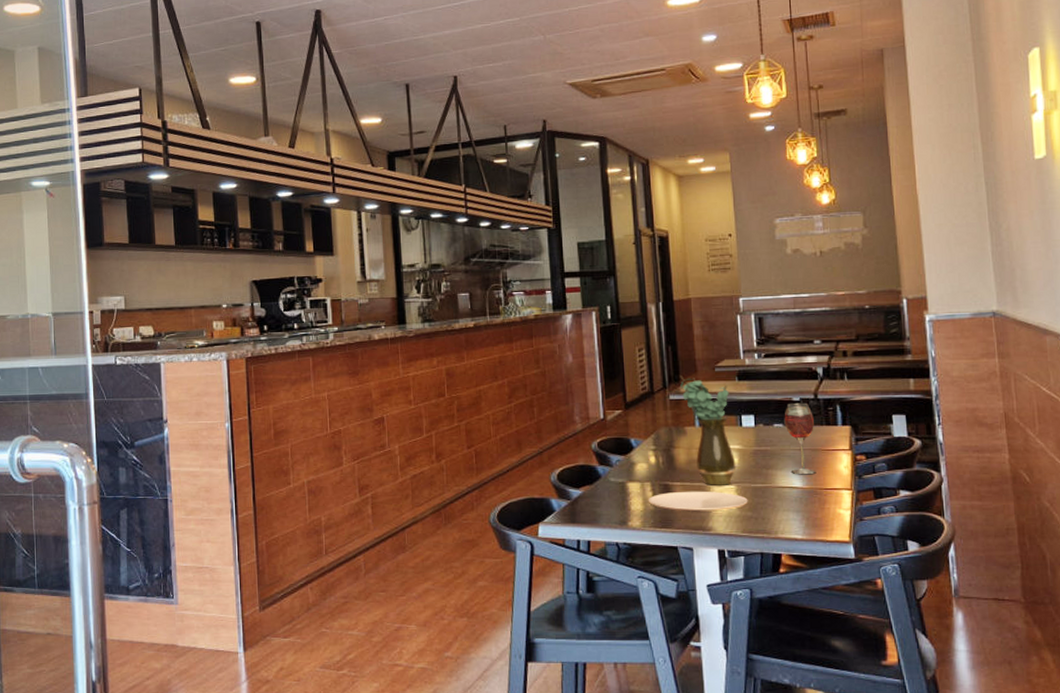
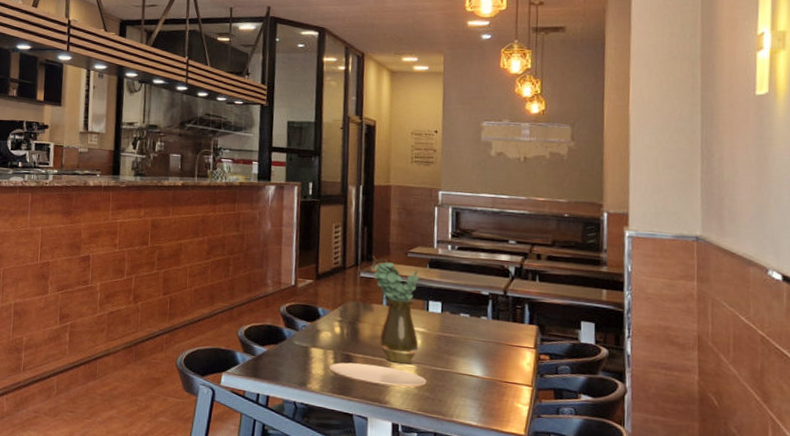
wineglass: present [784,402,816,475] -> none [471,296,501,367]

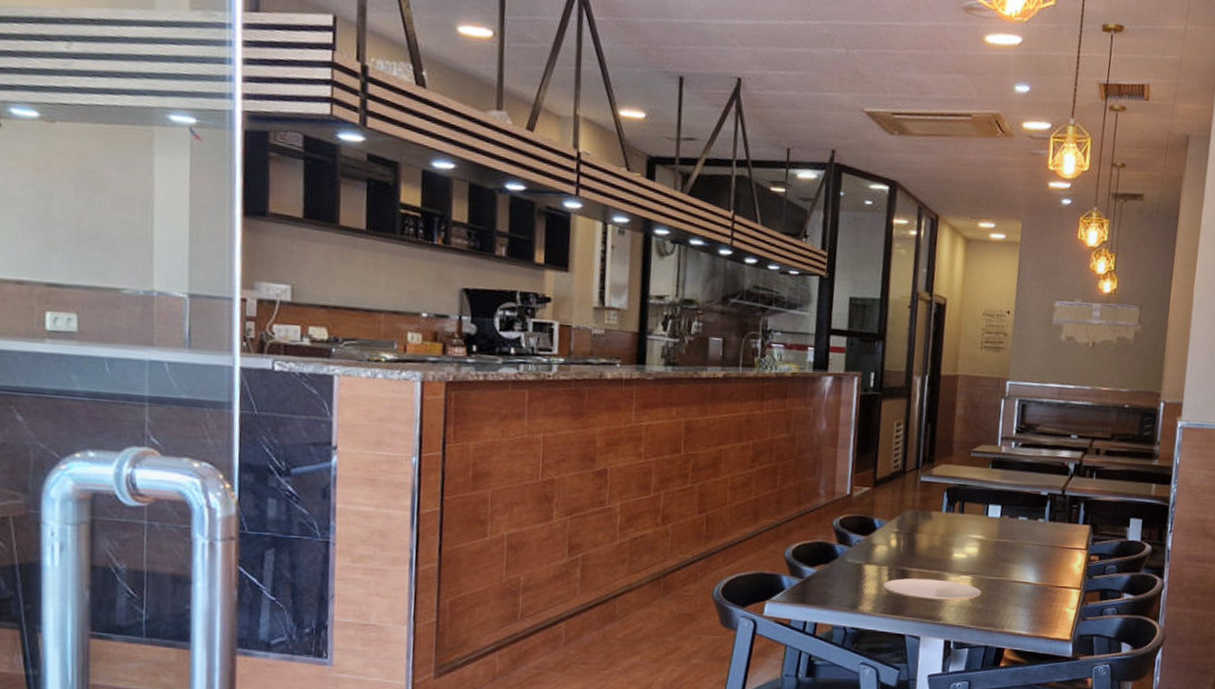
vase: present [372,256,419,364] -> none [933,457,981,576]

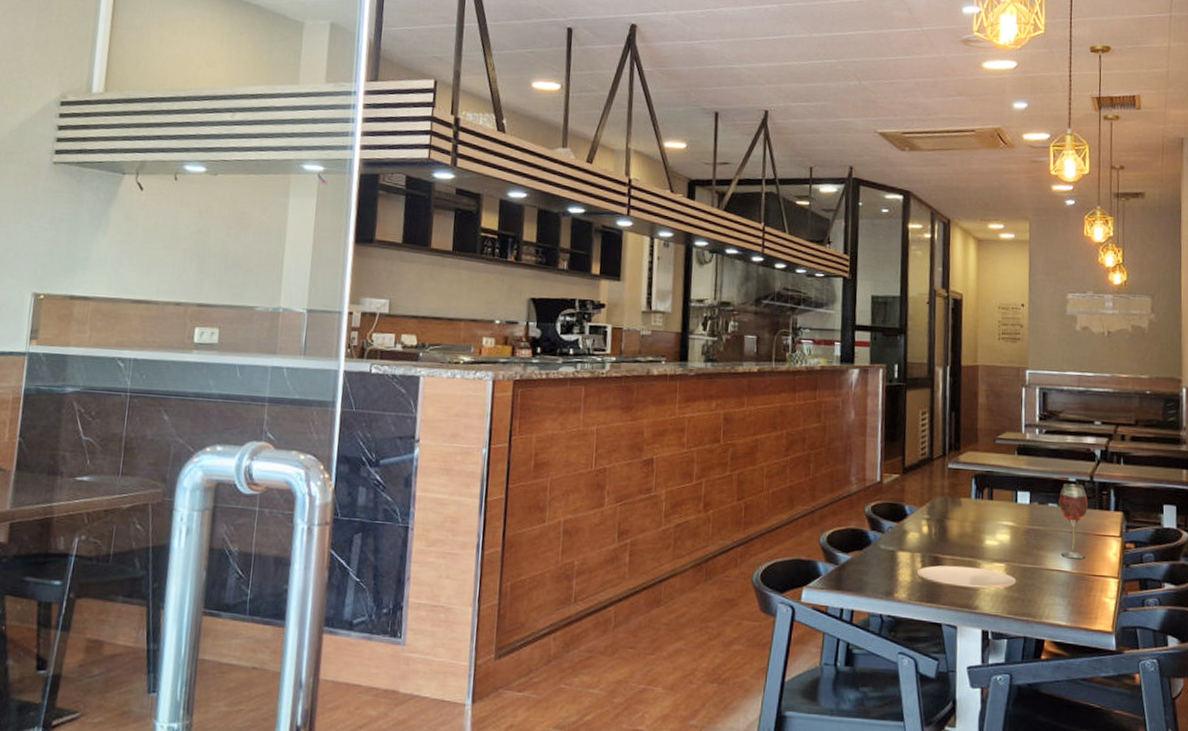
wineglass: none [1028,496,1058,572] -> present [1059,483,1088,560]

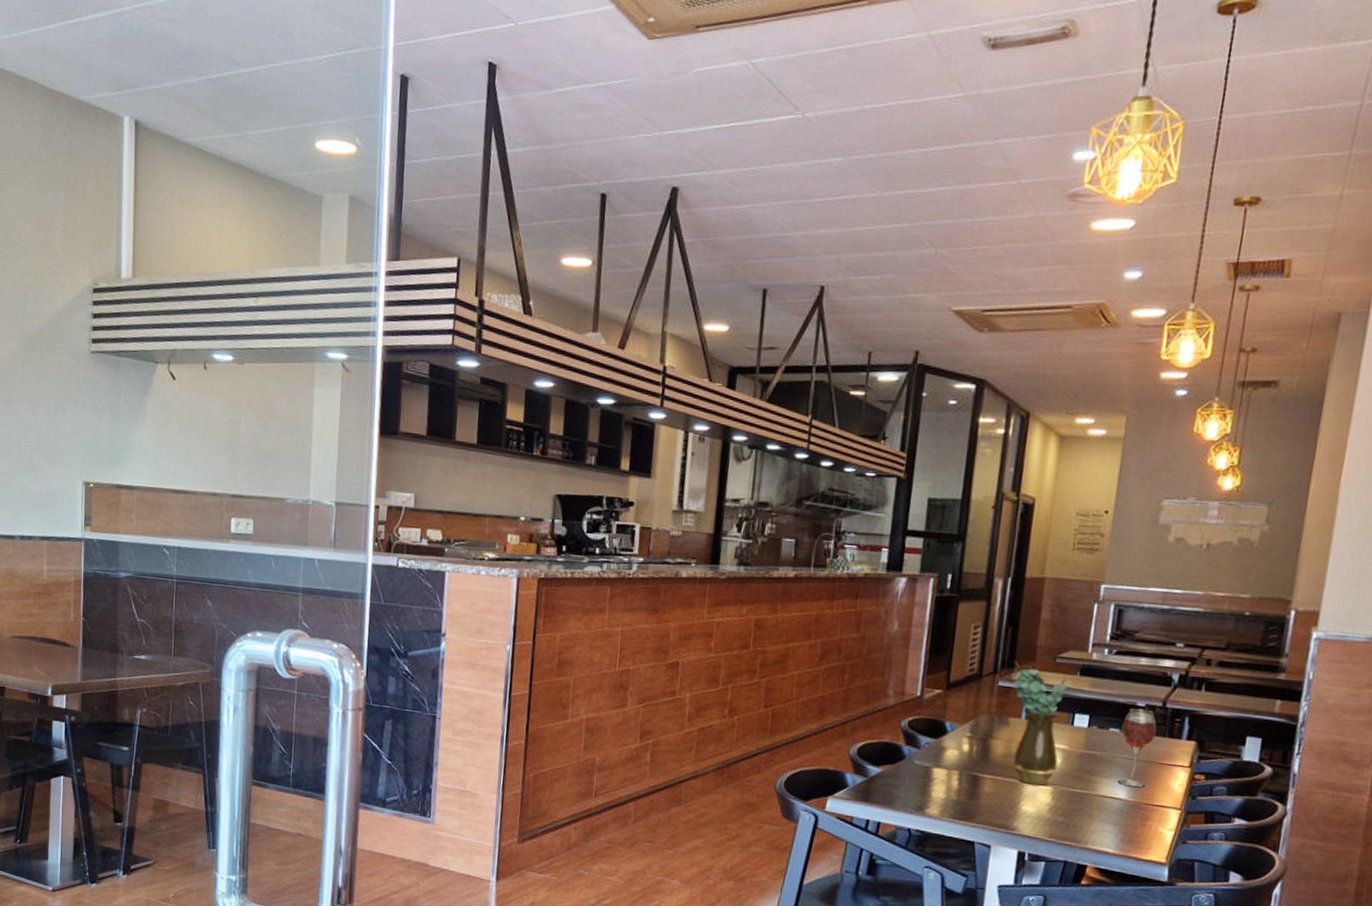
plate: present [916,565,1017,590] -> none [951,784,1063,812]
vase: none [960,444,1008,563] -> present [1013,661,1067,786]

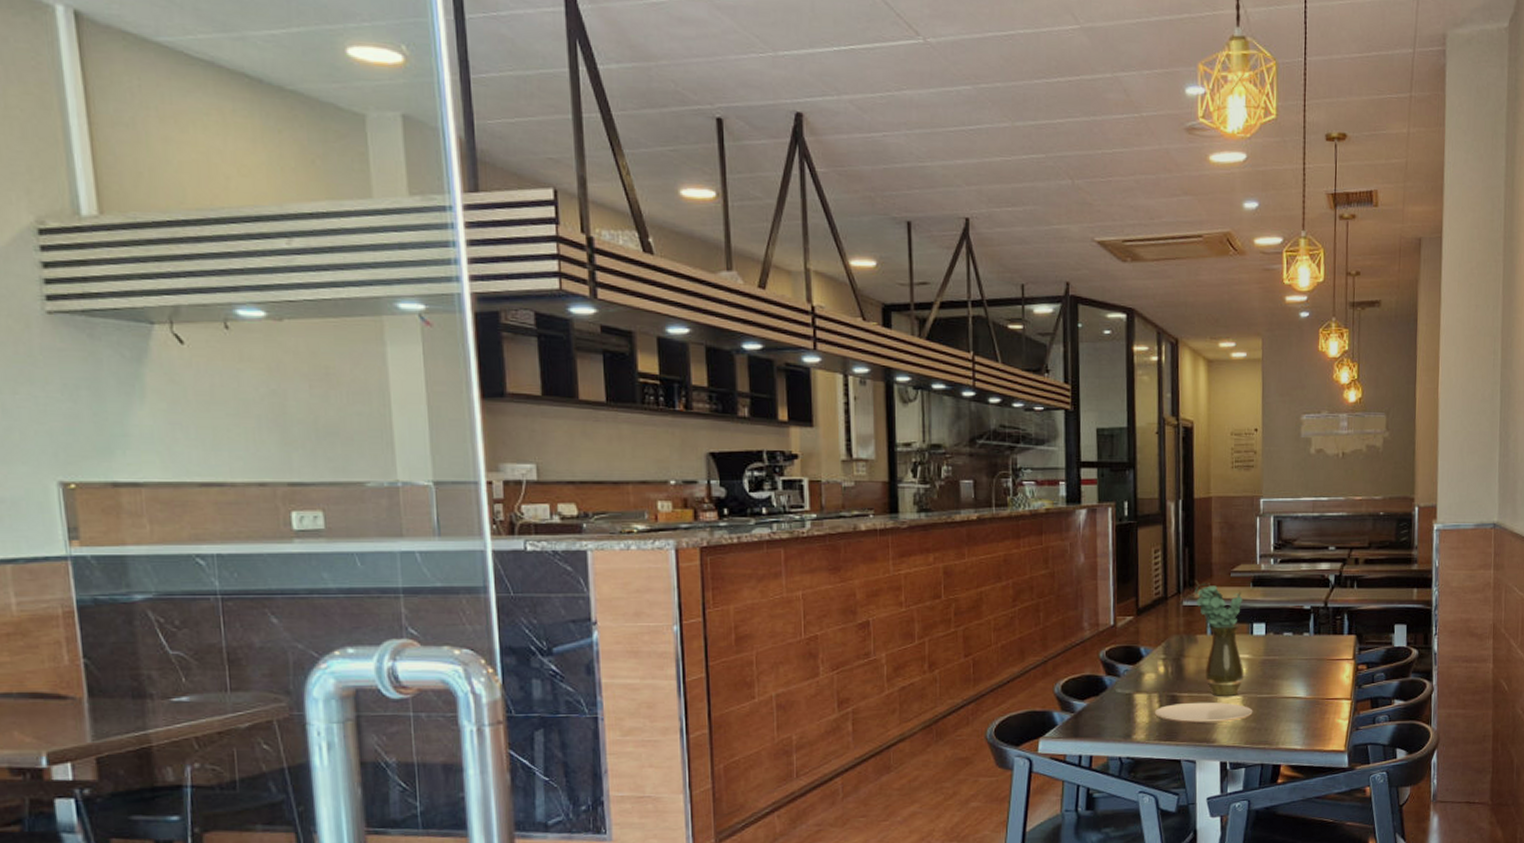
plate: none [951,784,1063,812] -> present [1154,702,1253,724]
wineglass: present [1118,707,1157,788] -> none [1294,611,1322,685]

